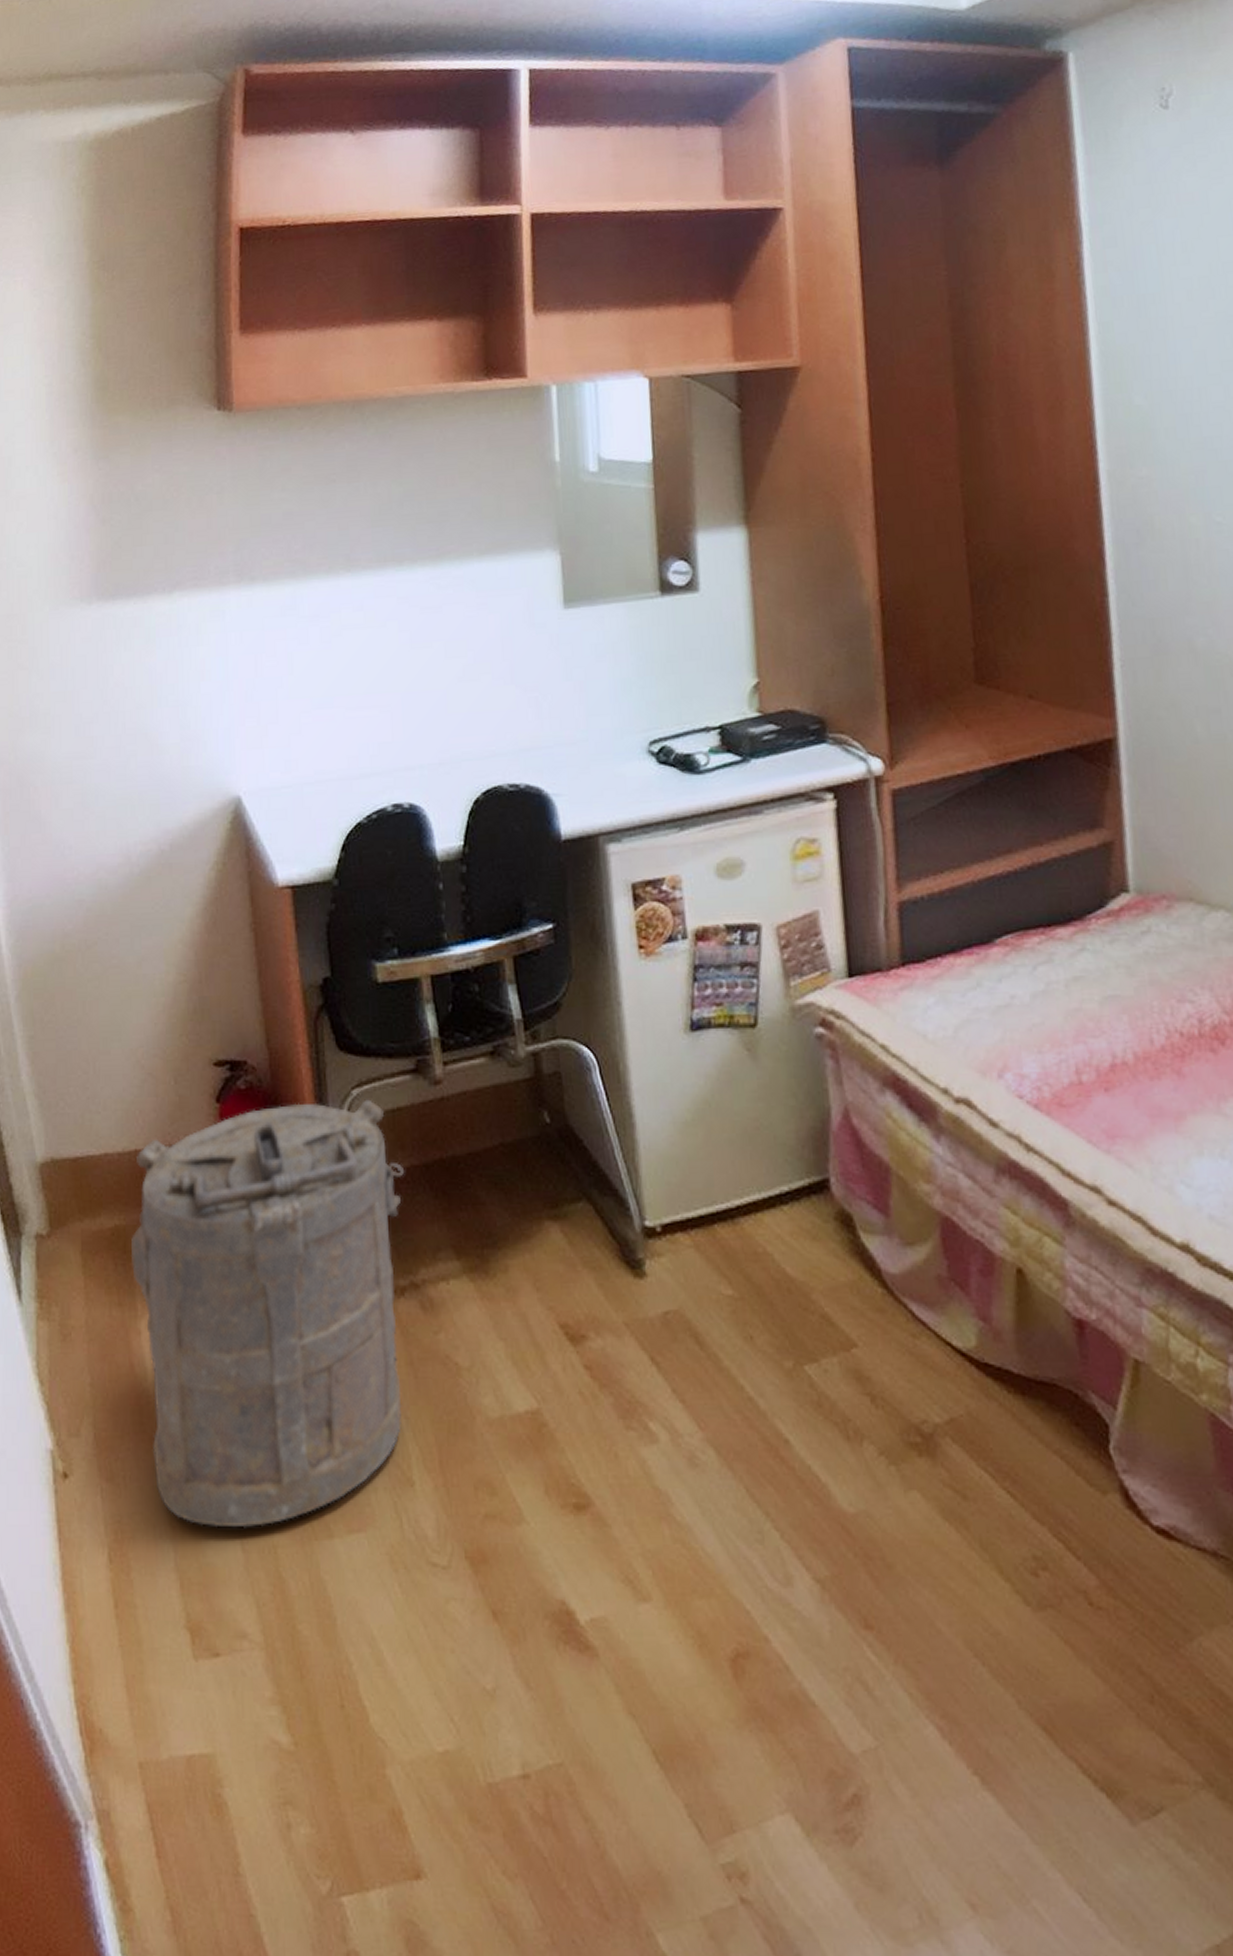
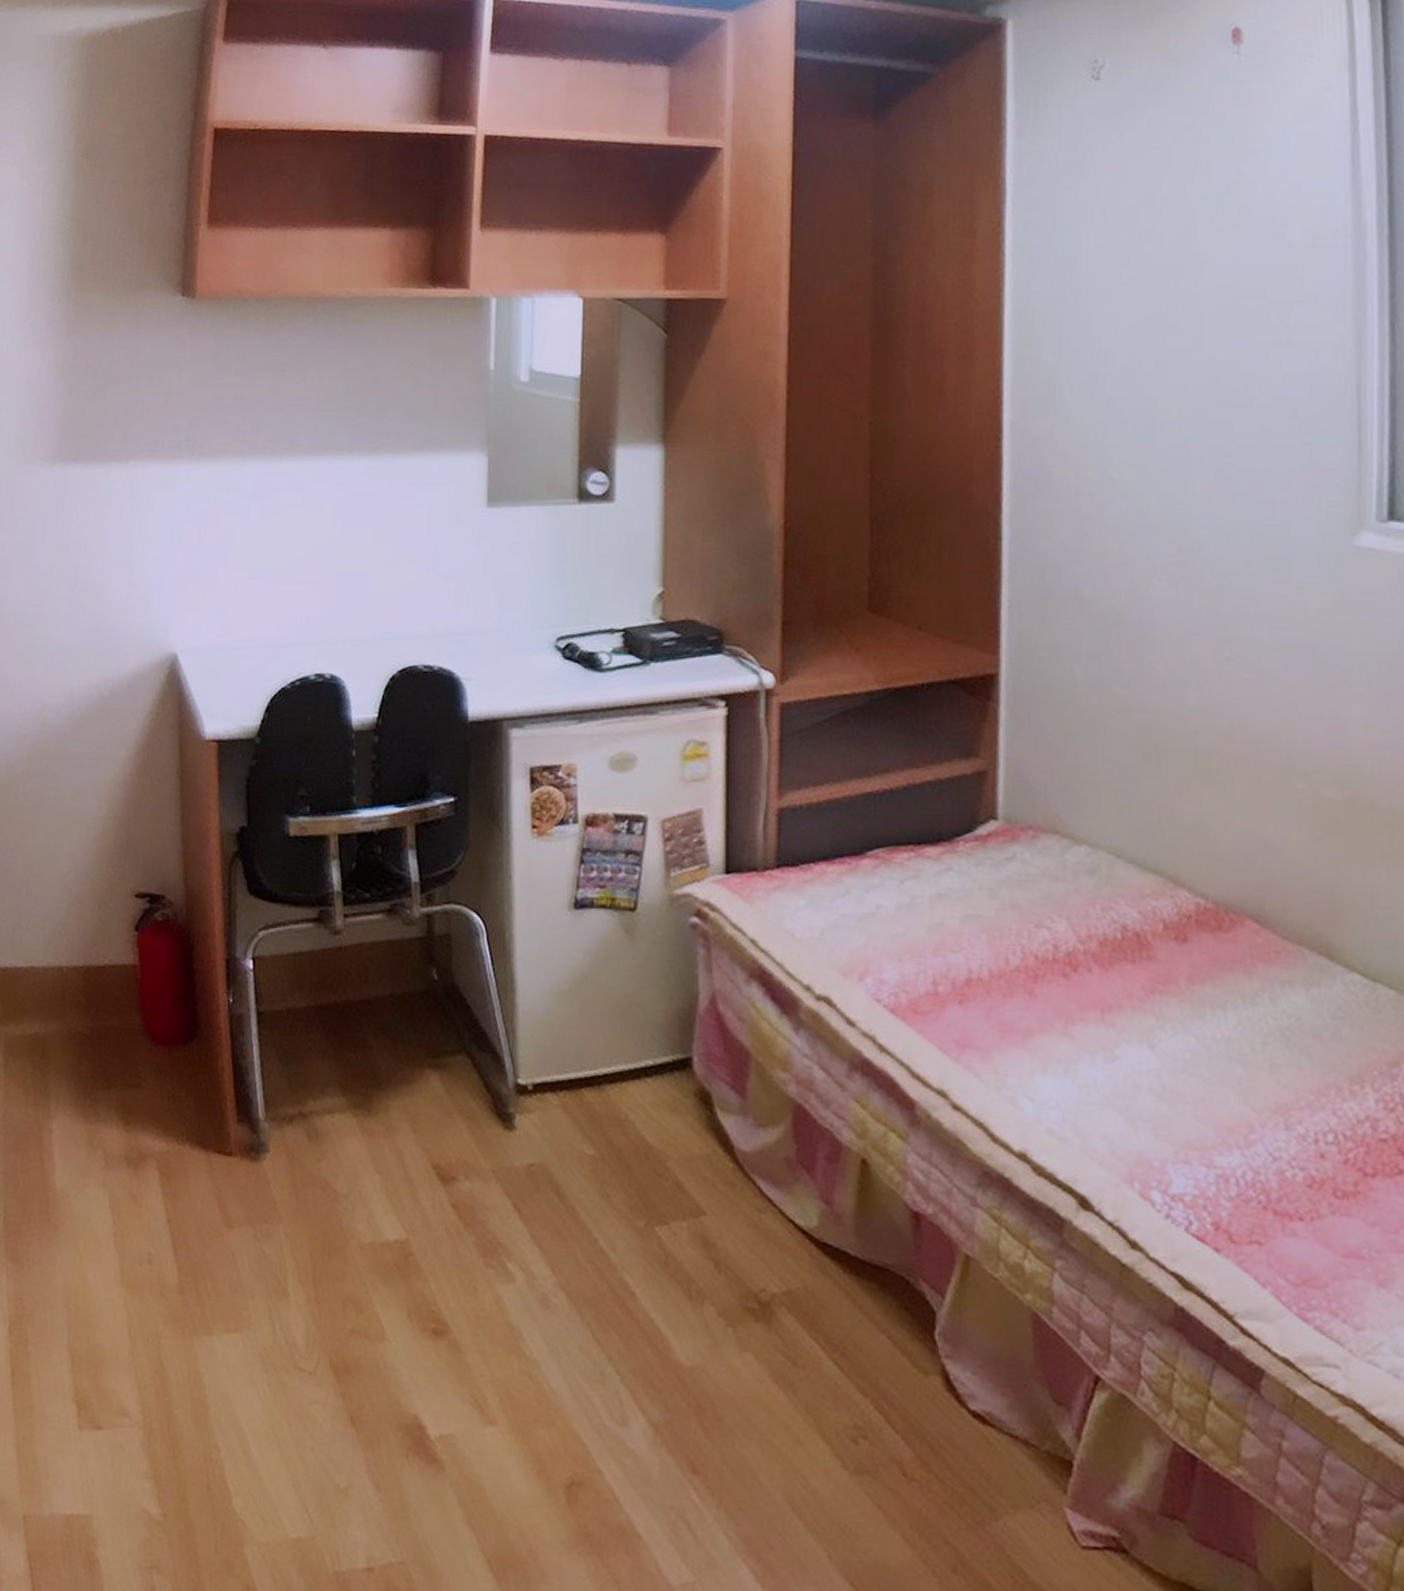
laundry hamper: present [130,1099,405,1528] -> none [48,938,302,1318]

